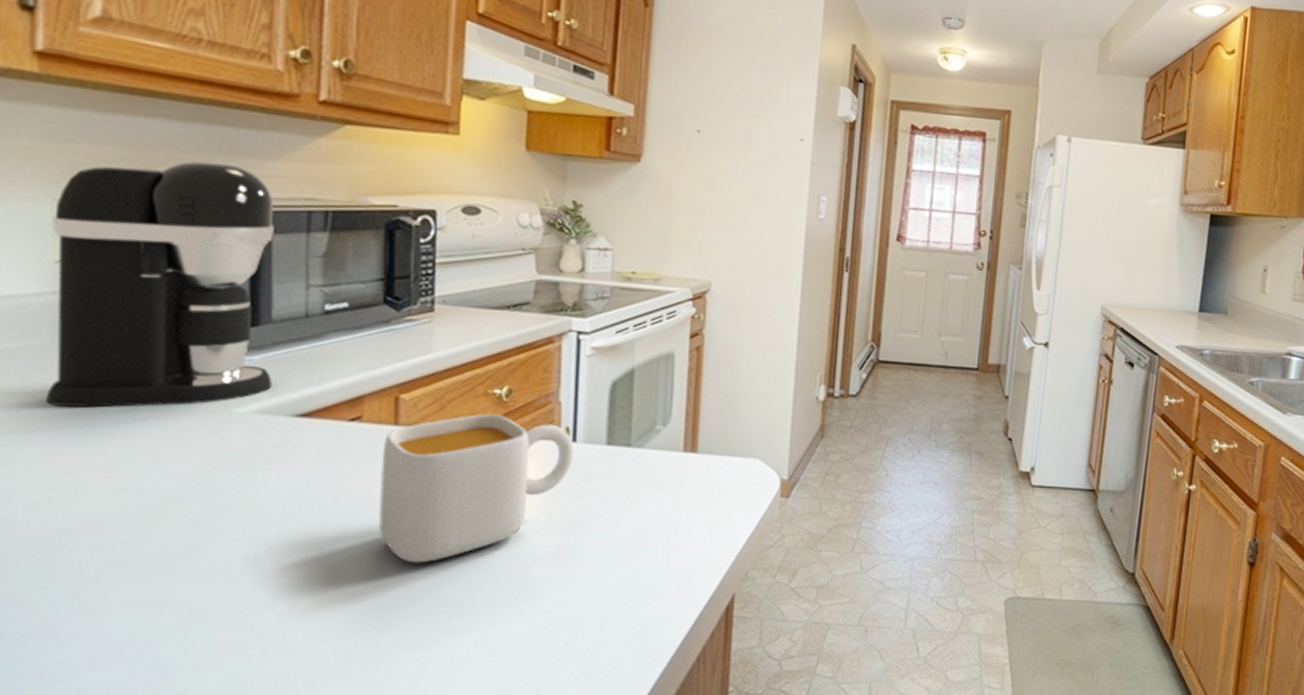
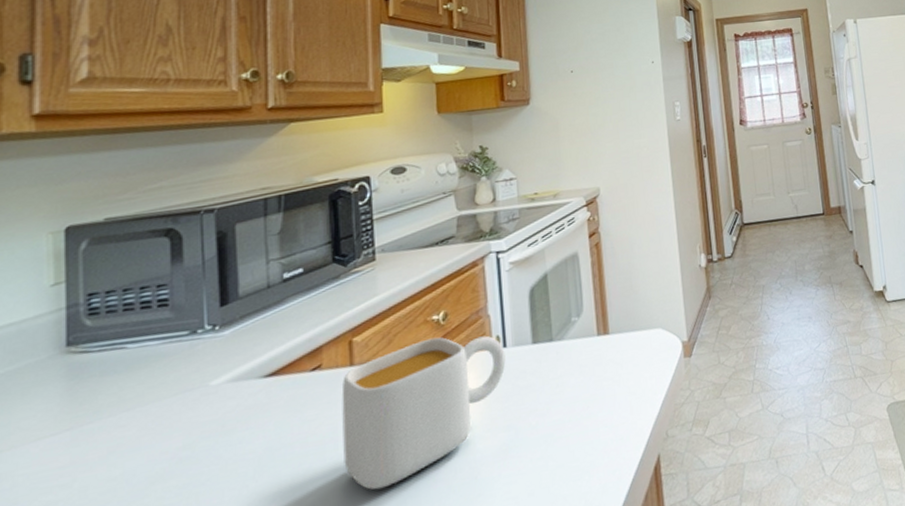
coffee maker: present [46,160,274,408] -> none [43,173,242,415]

